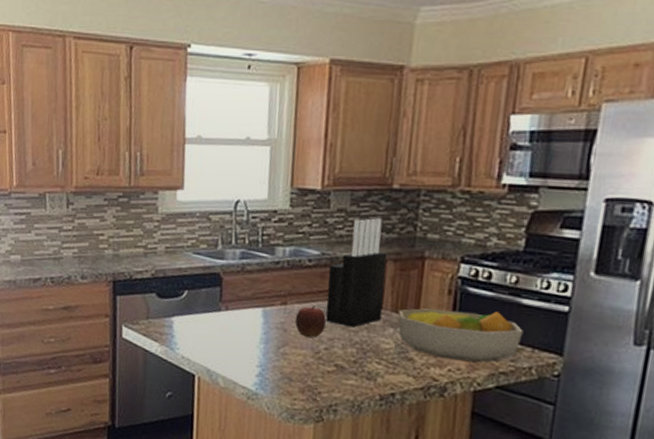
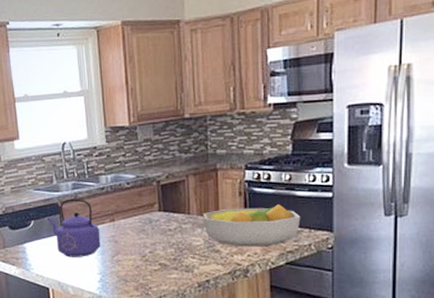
kettle: none [204,270,267,343] -> present [47,199,101,257]
apple: present [295,306,326,338] -> none [122,219,147,245]
knife block: present [326,218,388,328] -> none [144,143,190,232]

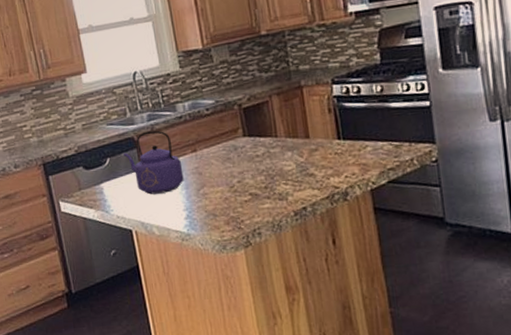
fruit bowl: present [203,204,301,247] -> none [292,118,399,168]

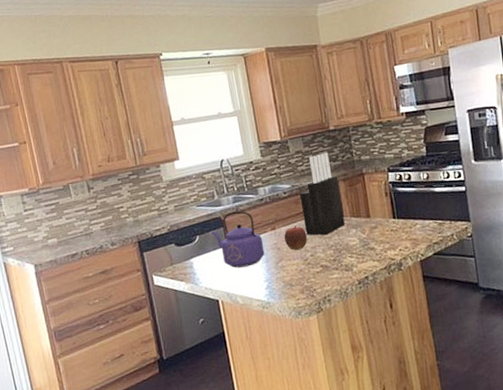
apple: none [206,147,234,175] -> present [284,225,307,250]
knife block: none [224,62,279,159] -> present [299,152,345,236]

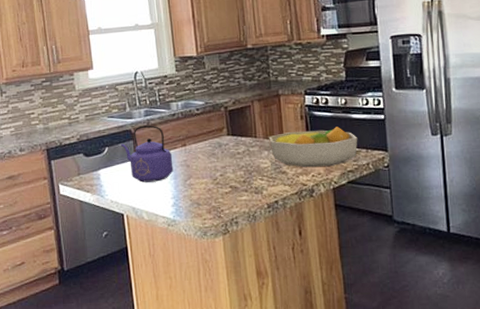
apple: present [284,225,307,250] -> none [194,143,218,168]
knife block: present [299,152,345,236] -> none [212,71,257,155]
fruit bowl: none [356,201,441,243] -> present [269,127,358,168]

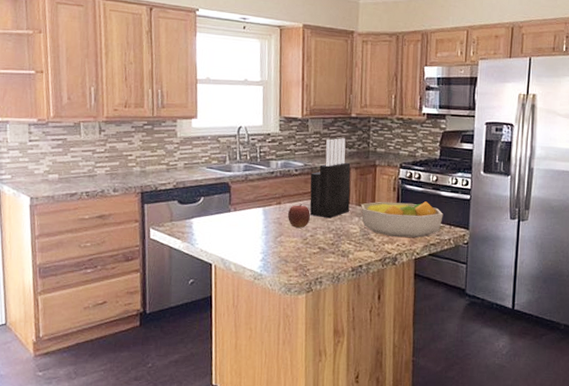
kettle: present [121,125,173,183] -> none [217,180,266,236]
apple: none [194,143,218,168] -> present [287,204,310,228]
knife block: none [212,71,257,155] -> present [309,138,351,219]

